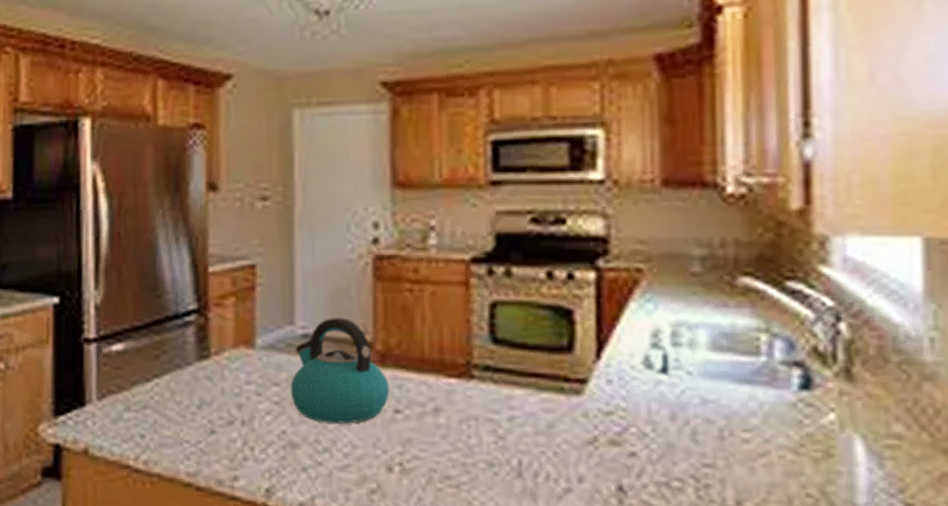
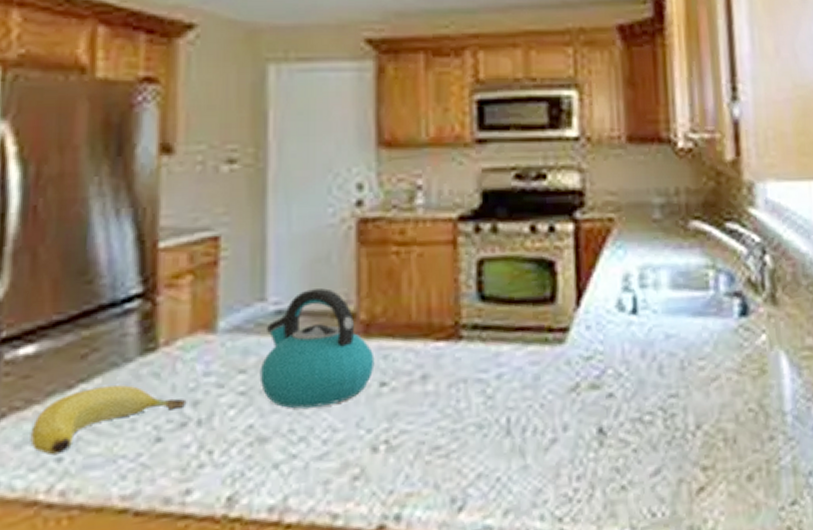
banana: none [122,383,233,433] -> present [30,385,187,456]

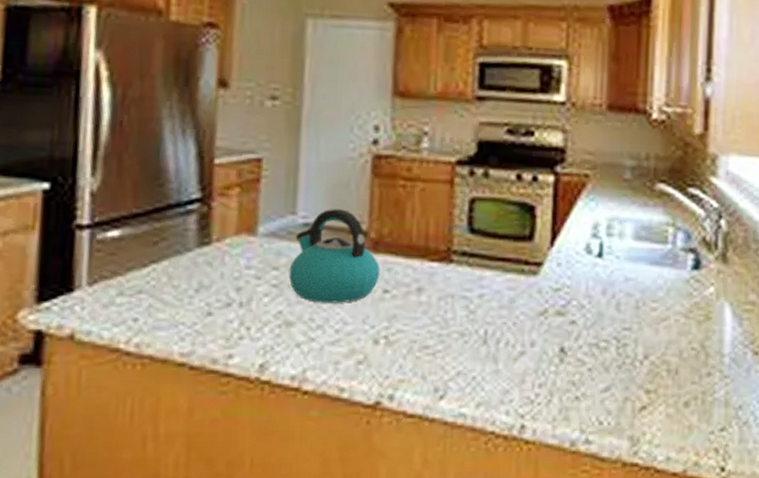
banana: present [30,385,187,456] -> none [114,268,232,316]

